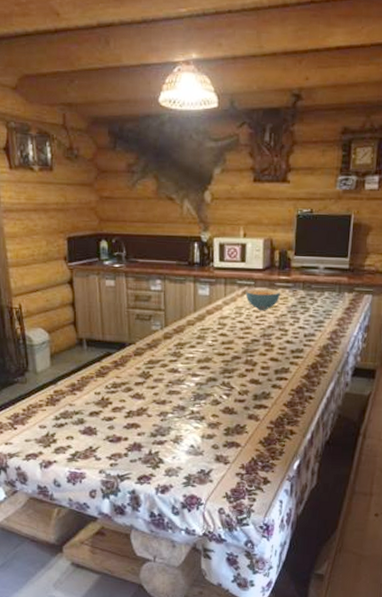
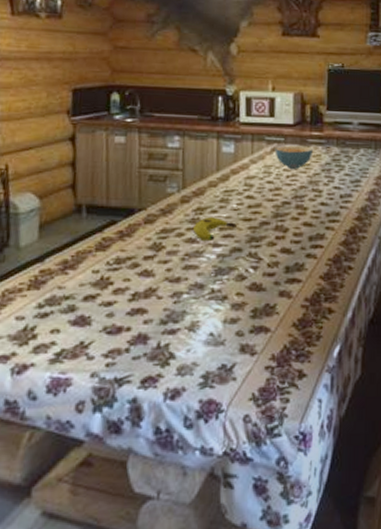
banana: none [174,351,212,372] -> present [192,217,237,242]

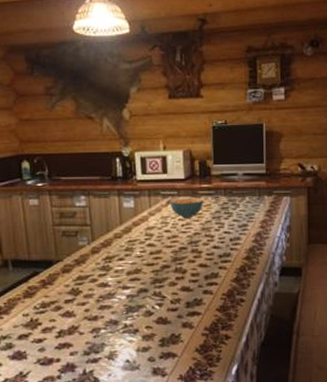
banana: present [192,217,237,242] -> none [103,264,141,285]

